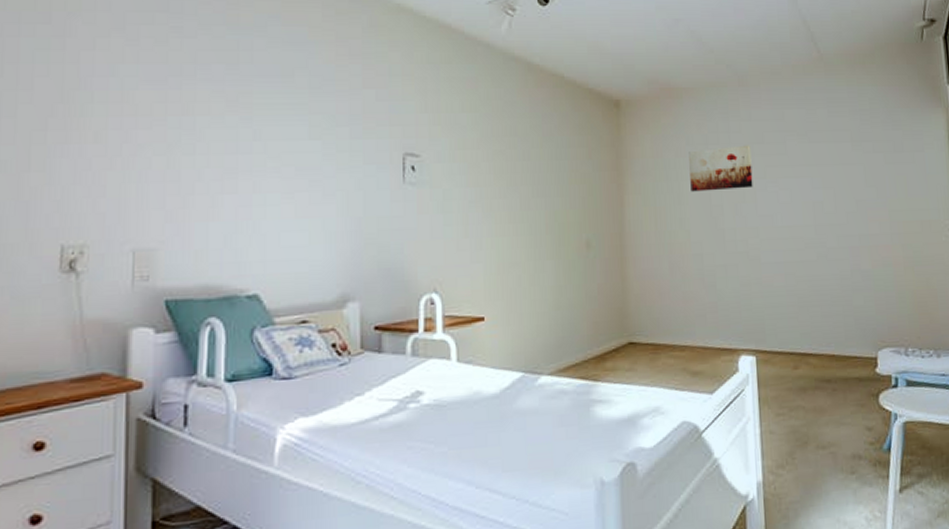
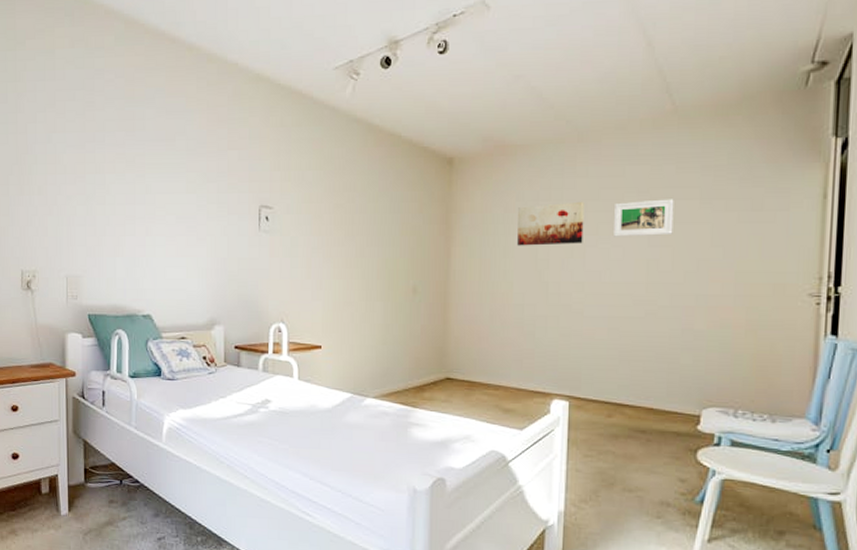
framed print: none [778,142,832,180] -> present [614,199,674,237]

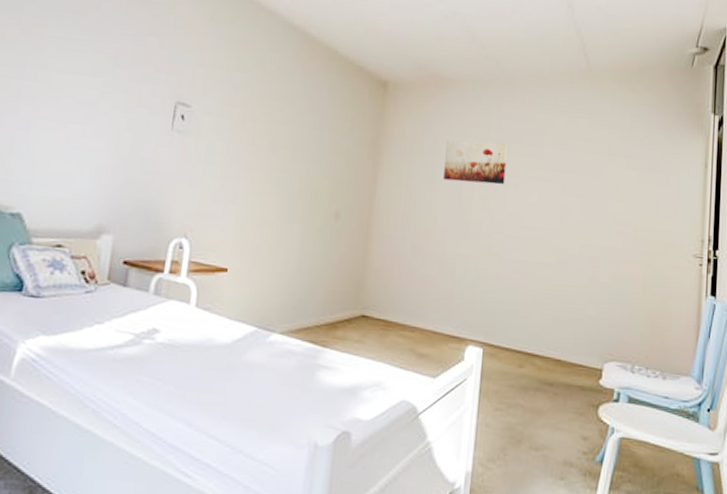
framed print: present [614,199,674,237] -> none [533,149,586,185]

